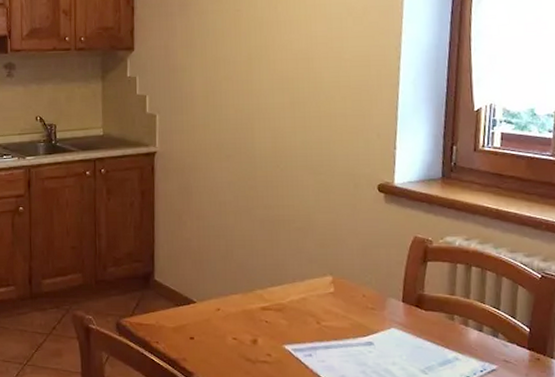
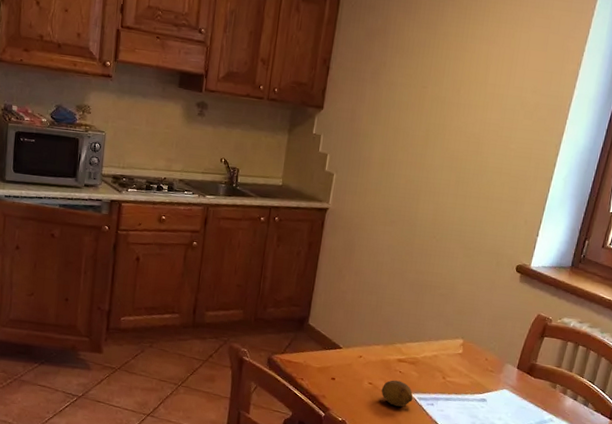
fruit: none [248,332,287,362] -> present [381,380,413,407]

